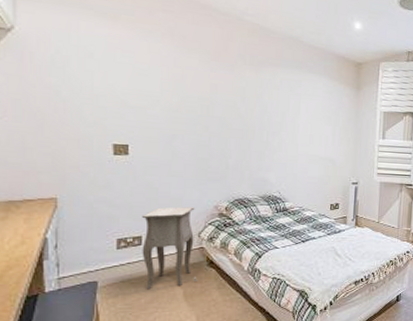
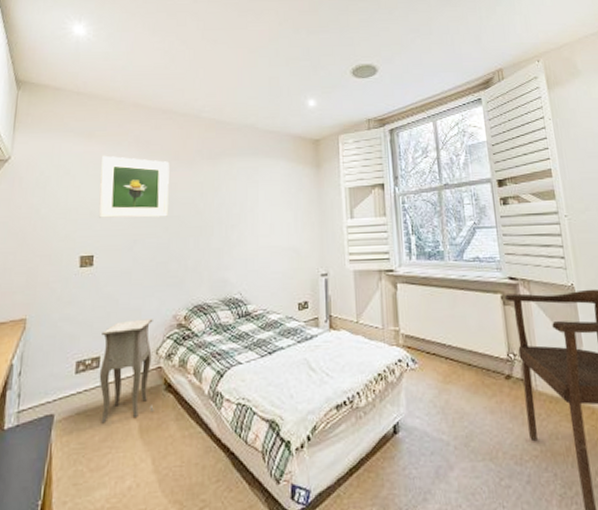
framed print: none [131,43,209,117] -> present [98,155,170,218]

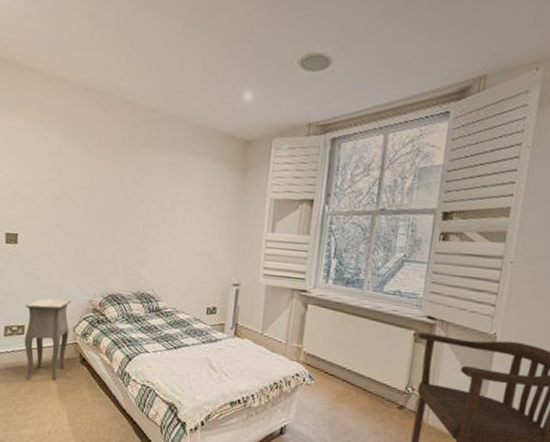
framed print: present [98,155,170,218] -> none [22,132,91,206]

